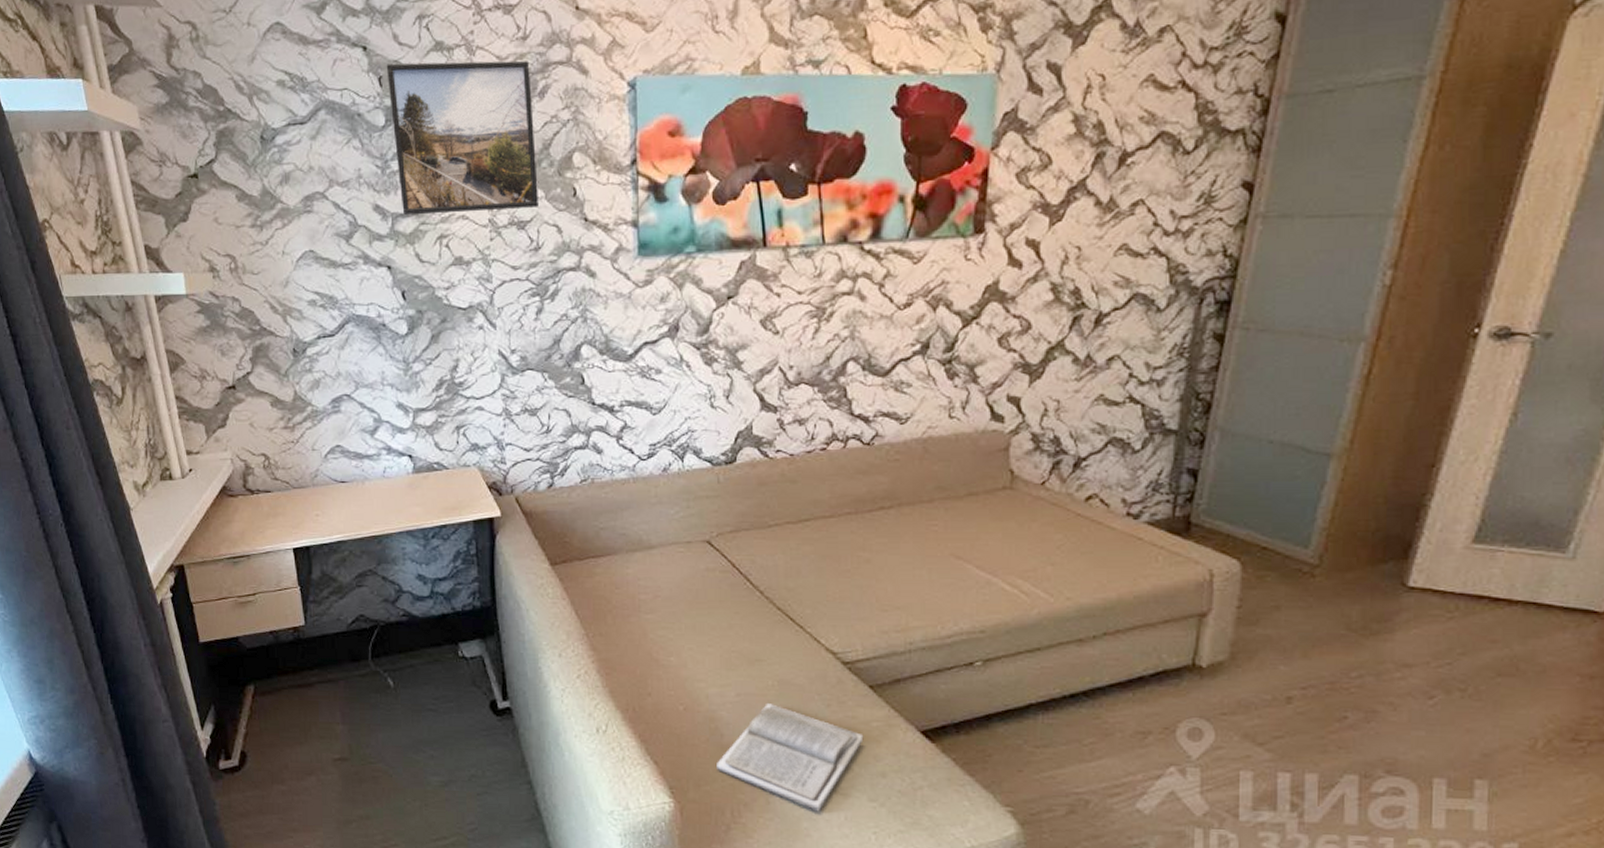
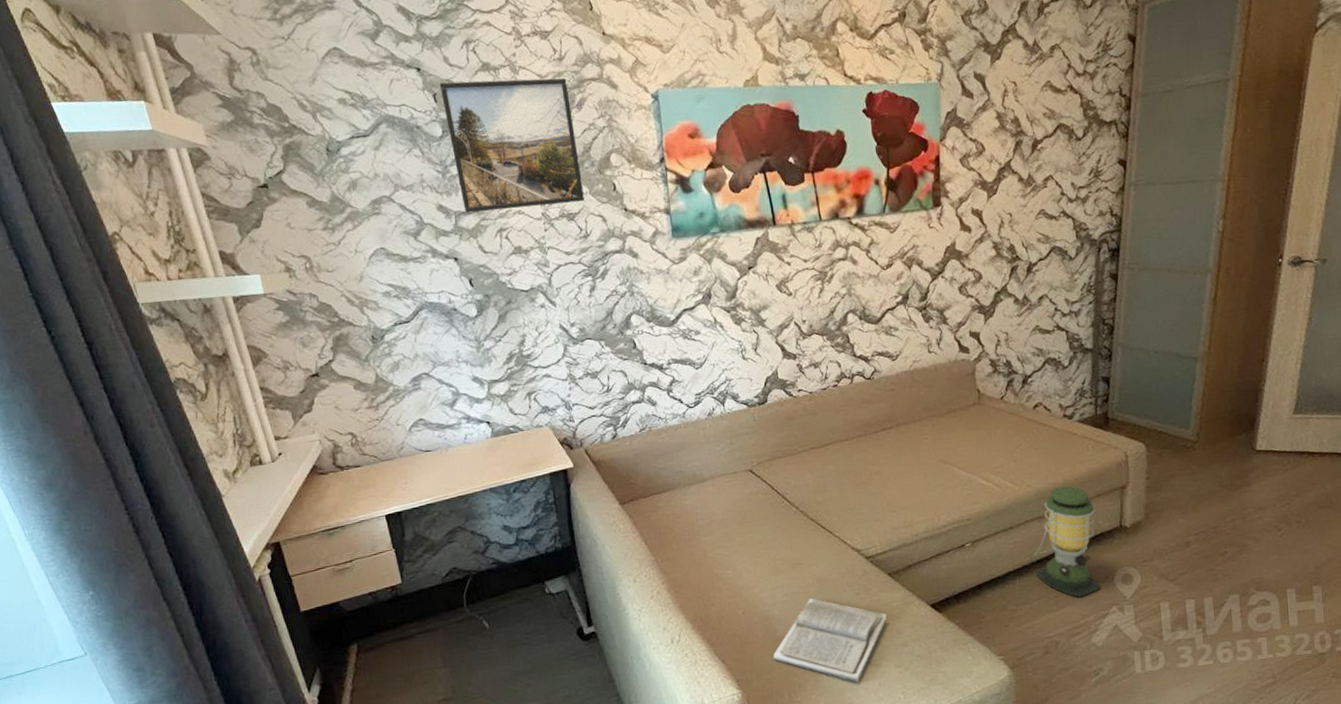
lantern: none [1065,604,1158,749] -> present [1032,485,1101,598]

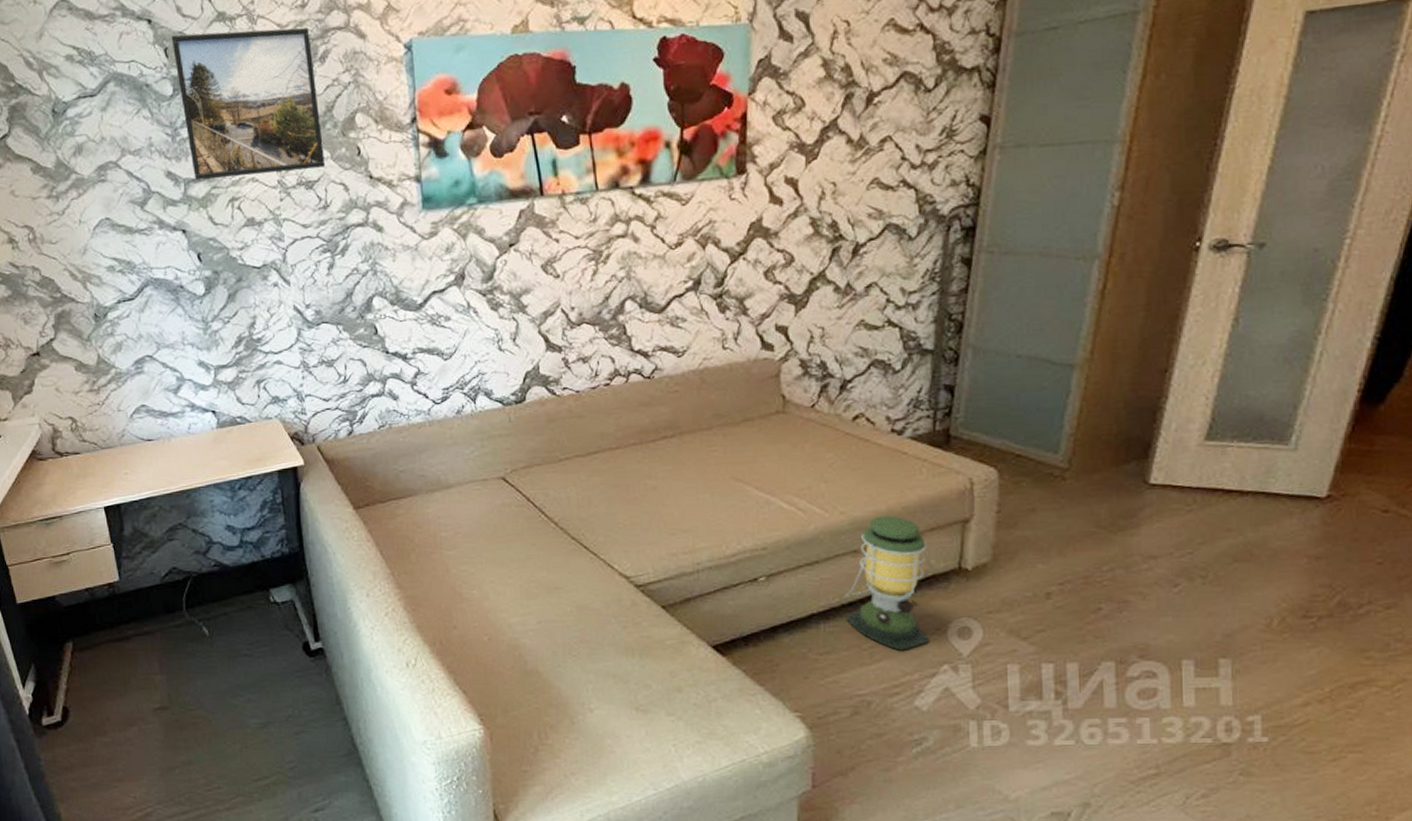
book: present [773,598,888,683] -> none [522,628,659,729]

